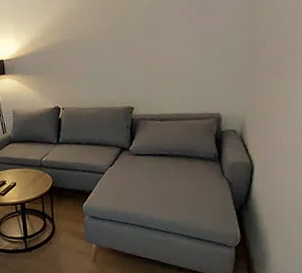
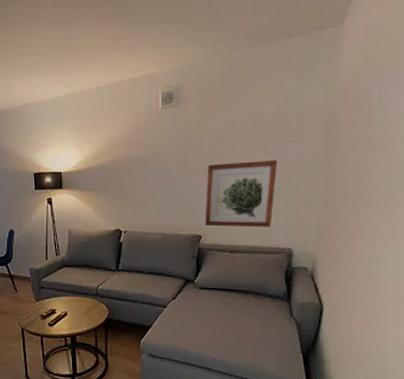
wall art: none [135,31,203,98] -> present [205,159,278,227]

